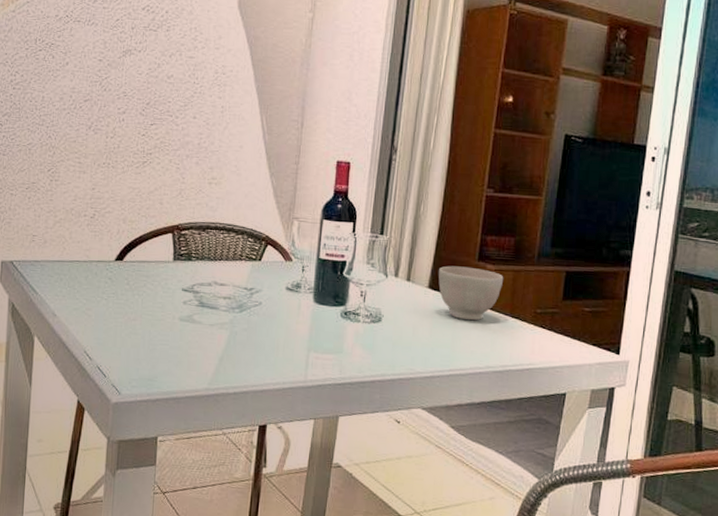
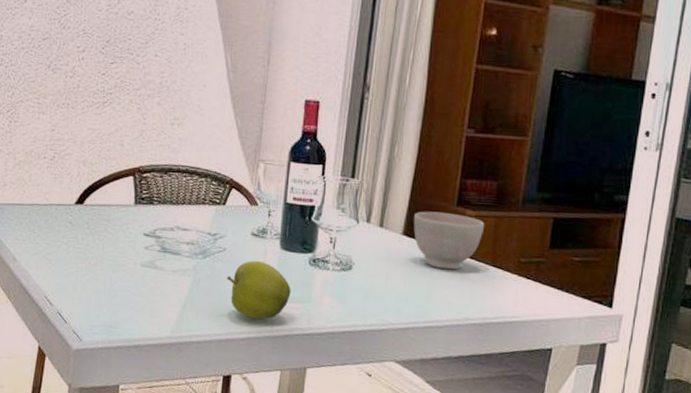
apple: none [263,314,324,371] -> present [227,261,291,320]

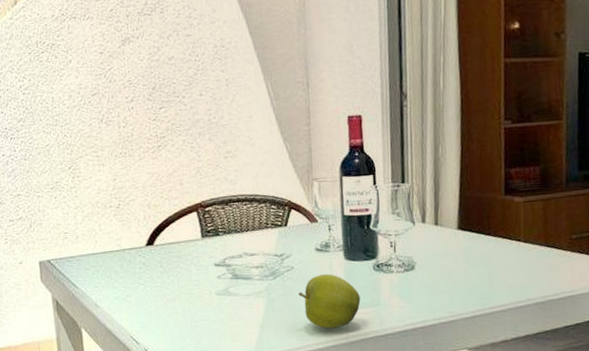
bowl: present [413,211,485,270] -> none [465,202,534,256]

